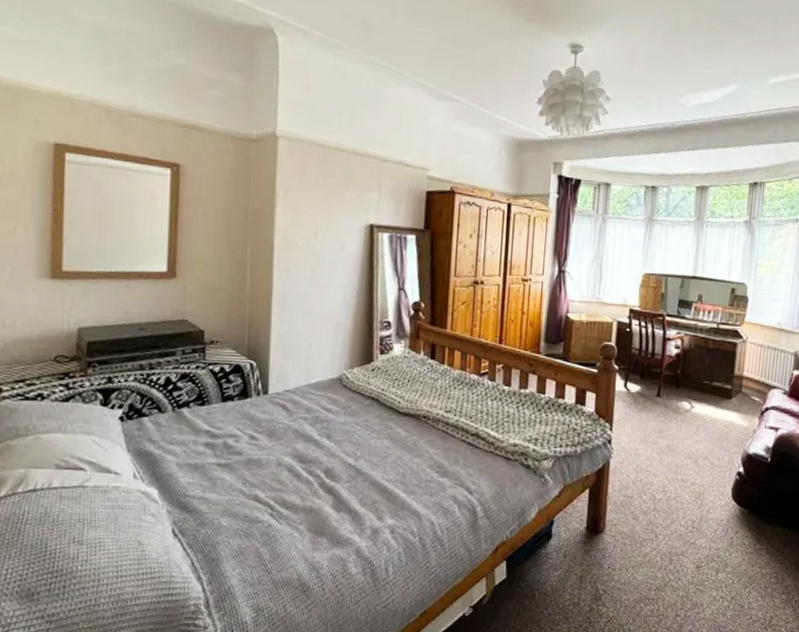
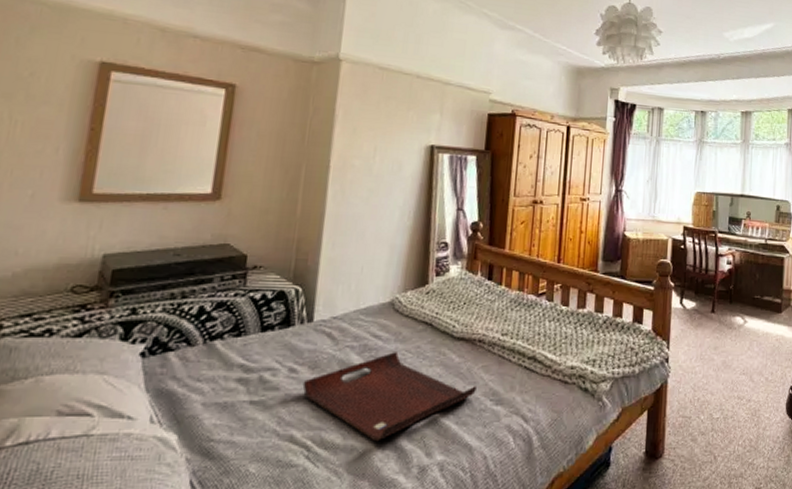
serving tray: none [263,424,422,505] -> present [302,352,477,442]

